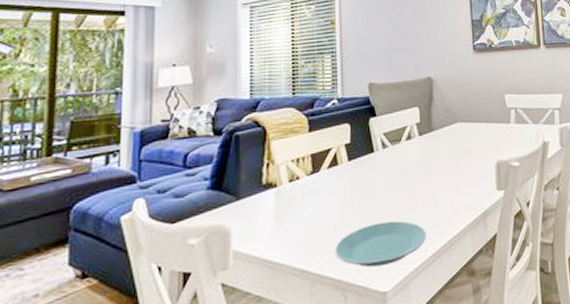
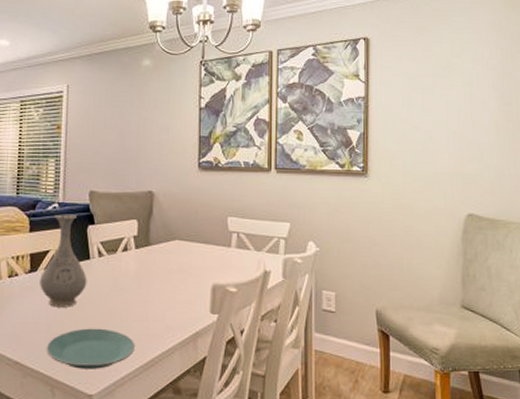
vase: none [323,109,373,207] -> present [40,214,87,307]

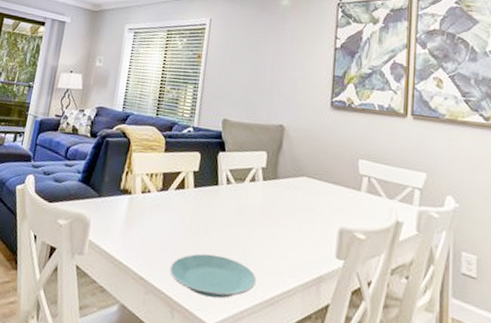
vase: present [40,214,87,307] -> none [169,138,214,231]

